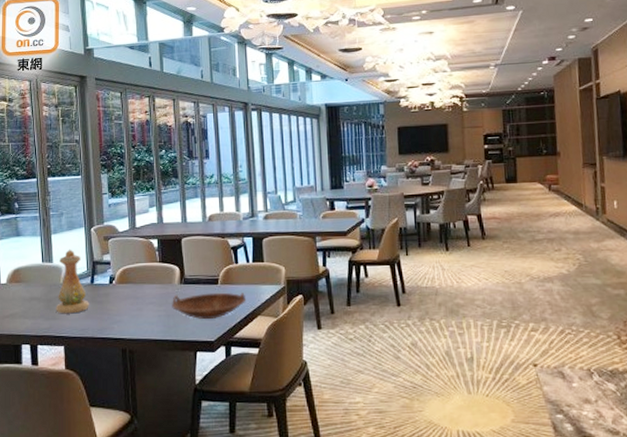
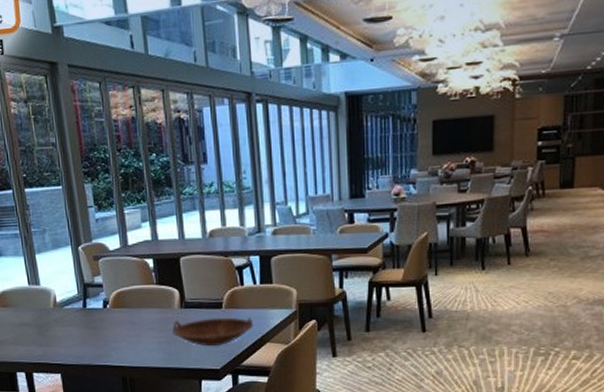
vase: present [56,249,89,314] -> none [47,270,84,341]

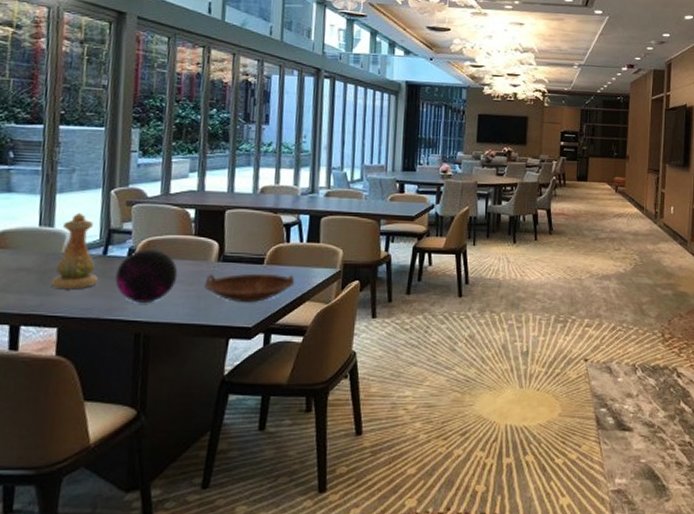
vase: none [47,270,84,341] -> present [51,212,98,290]
decorative orb: none [96,300,148,350] -> present [114,249,178,303]

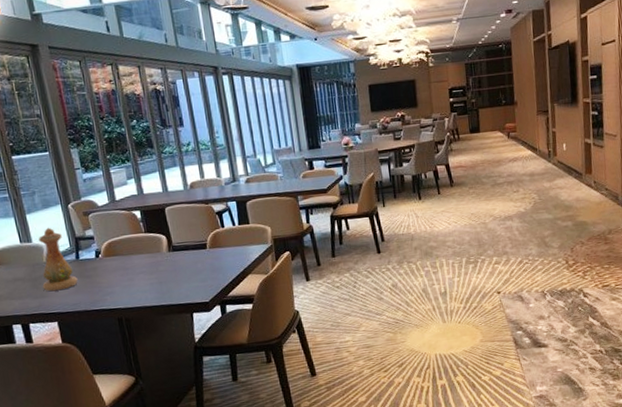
decorative orb: present [114,249,178,303] -> none [90,248,140,294]
bowl: present [204,273,295,303] -> none [162,254,236,283]

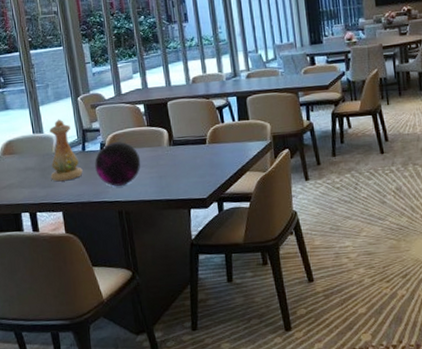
decorative orb: none [90,248,140,294] -> present [94,141,141,186]

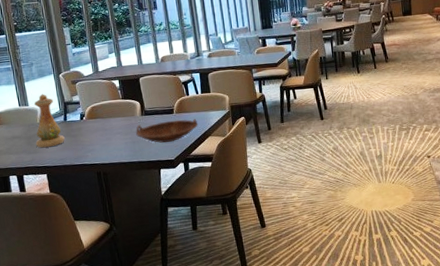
decorative orb: present [94,141,141,186] -> none [75,112,117,151]
bowl: none [163,150,235,178] -> present [136,119,198,143]

